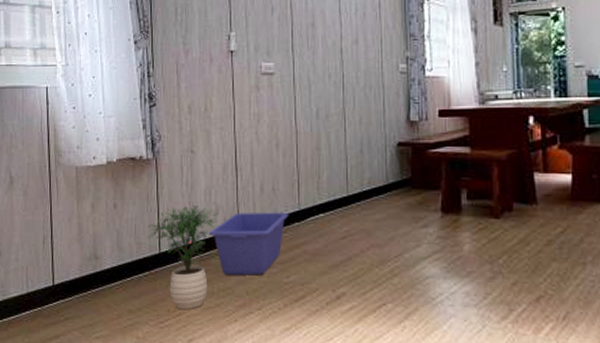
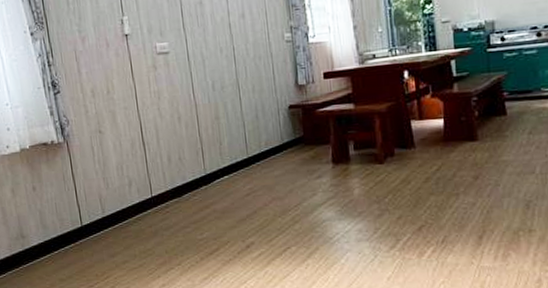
potted plant: present [148,204,217,310] -> none [68,180,131,273]
storage bin: present [208,212,289,276] -> none [124,177,197,238]

